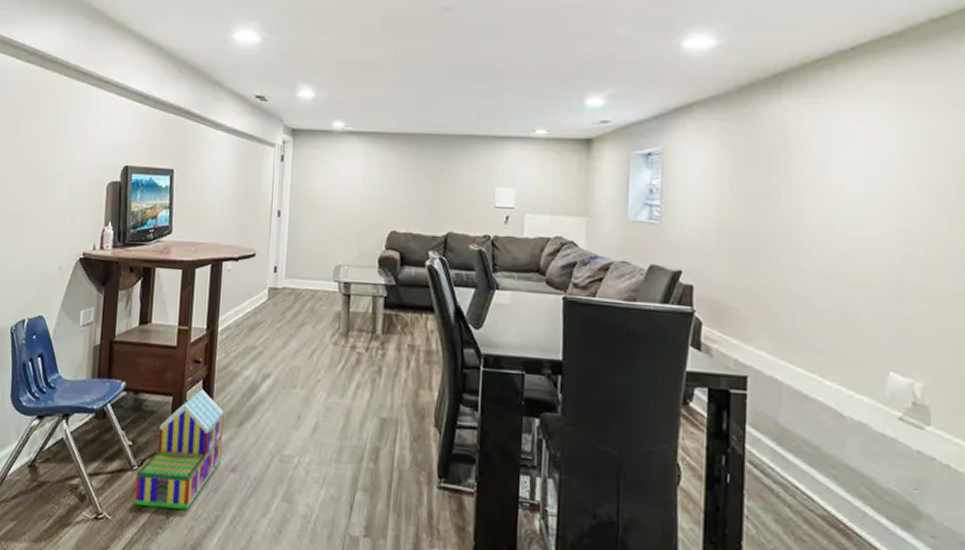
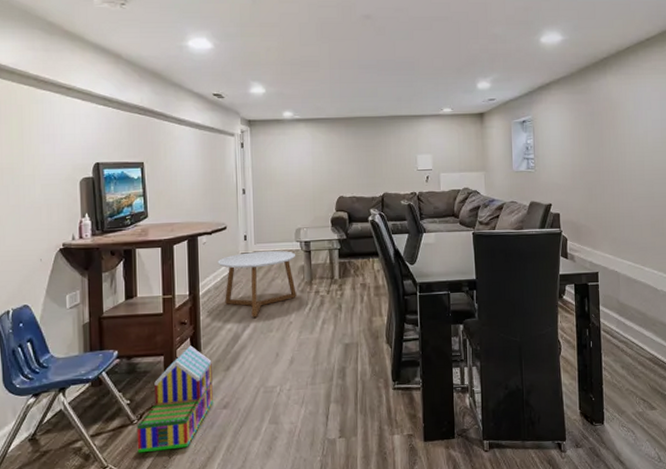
coffee table: none [241,287,331,368] -> present [217,250,296,318]

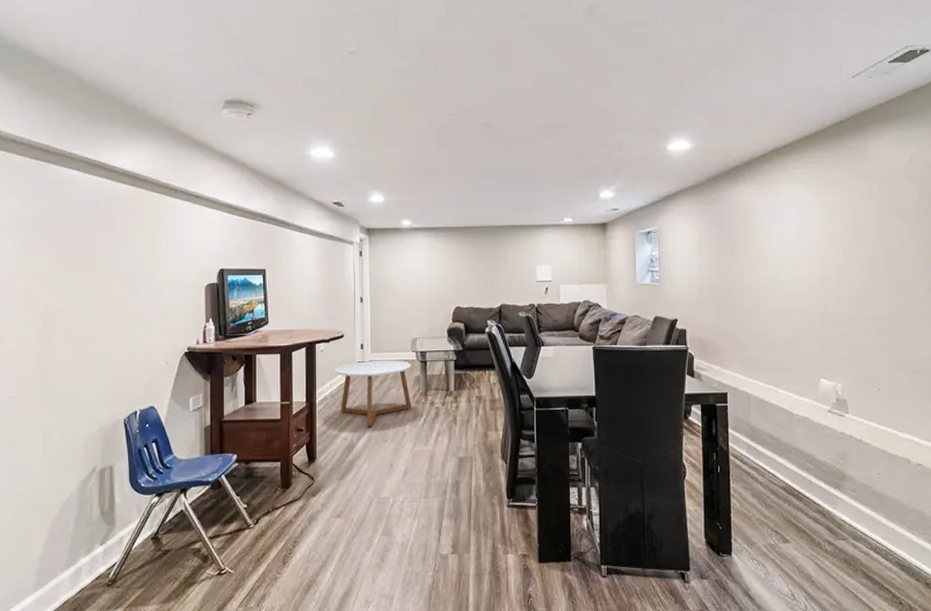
toy house: present [136,345,213,453] -> none [253,452,327,558]

